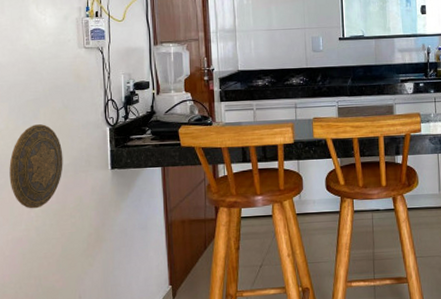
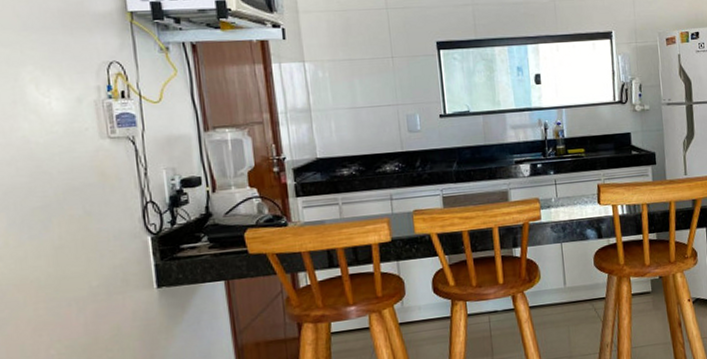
decorative plate: present [9,124,63,209] -> none [13,237,91,346]

